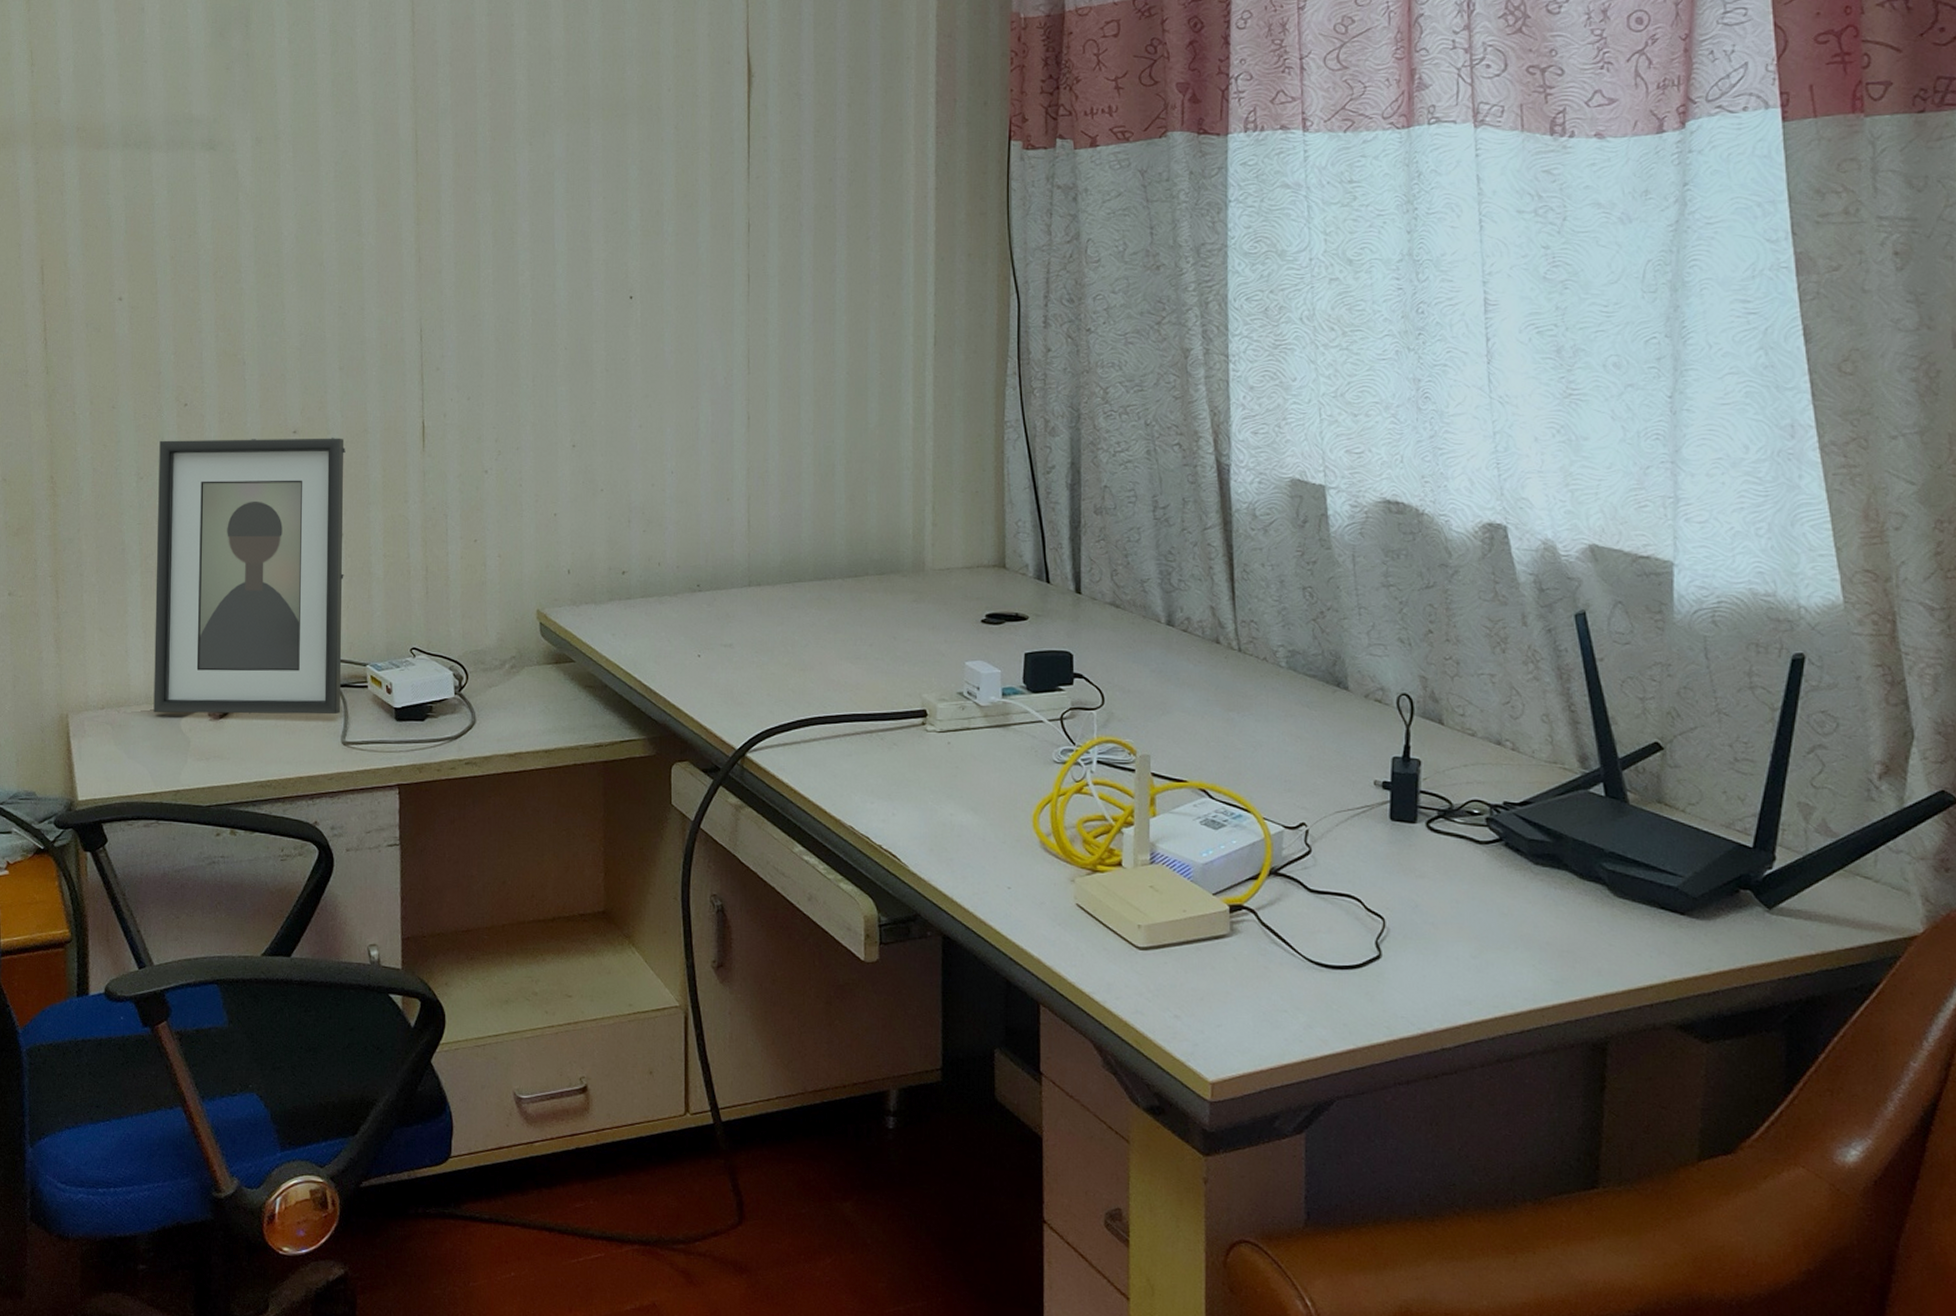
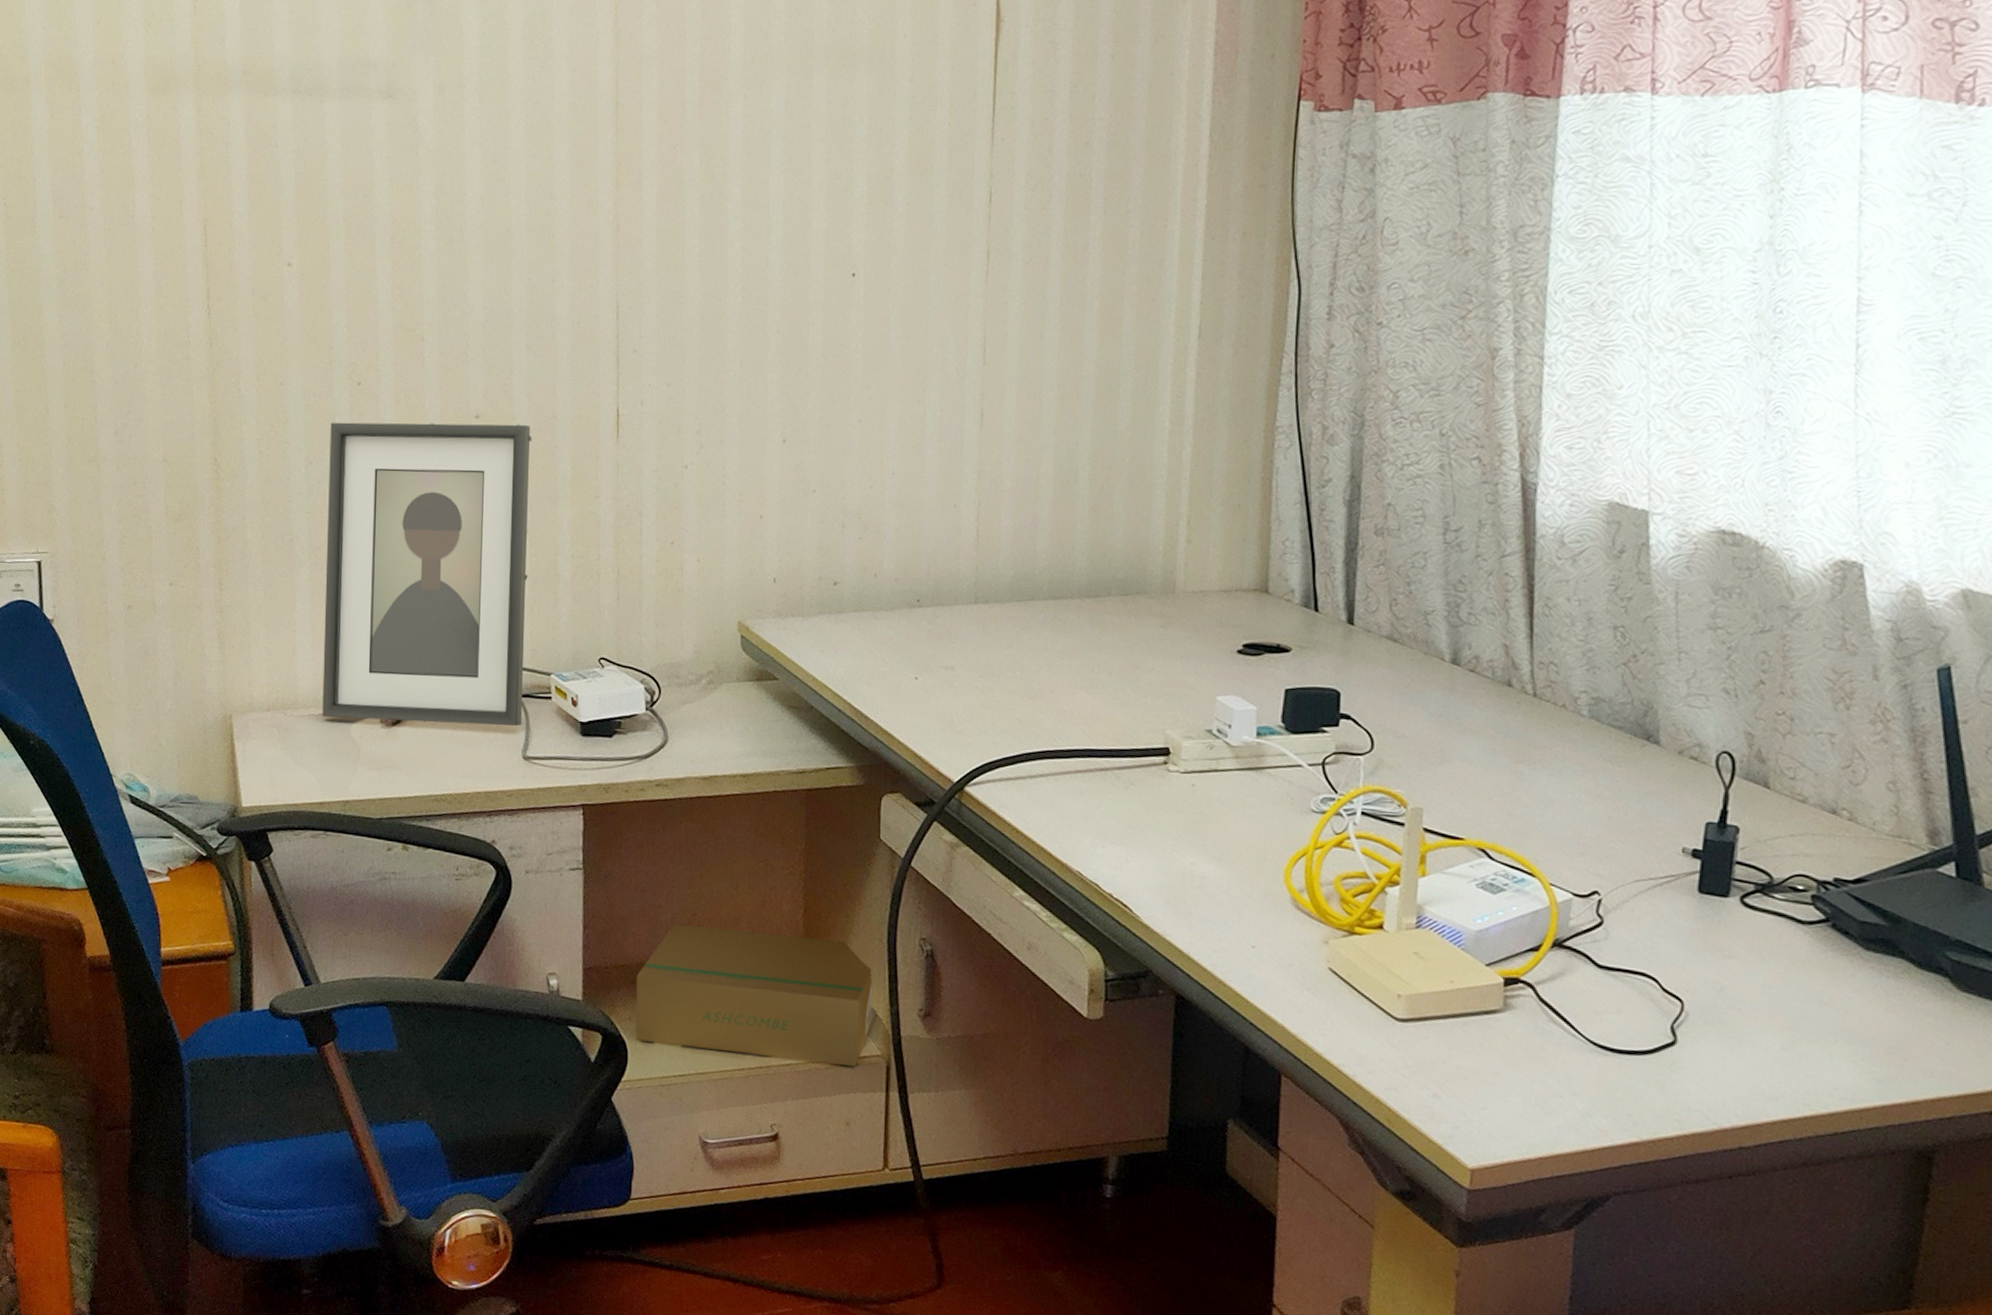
box: none [451,892,676,1019] -> present [635,924,879,1067]

